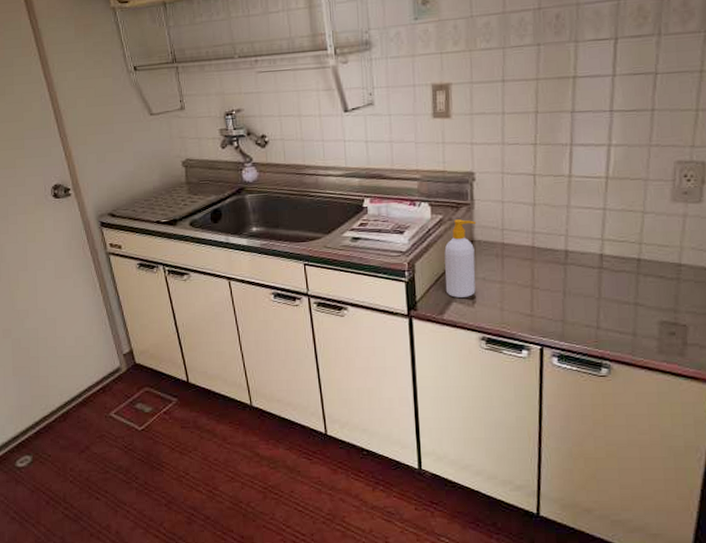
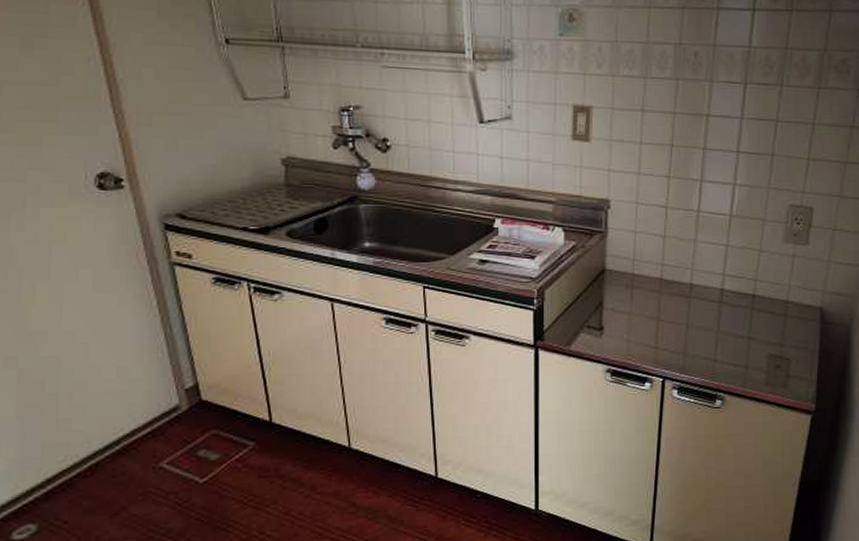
soap bottle: present [444,219,477,298] -> none [574,247,609,328]

